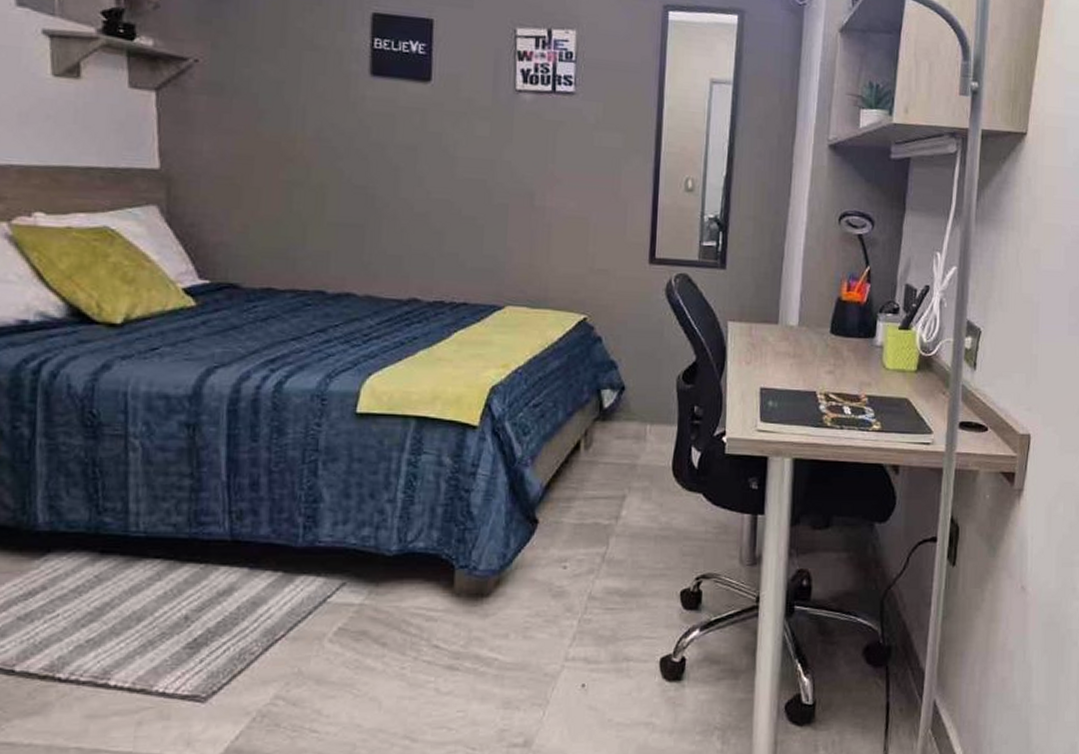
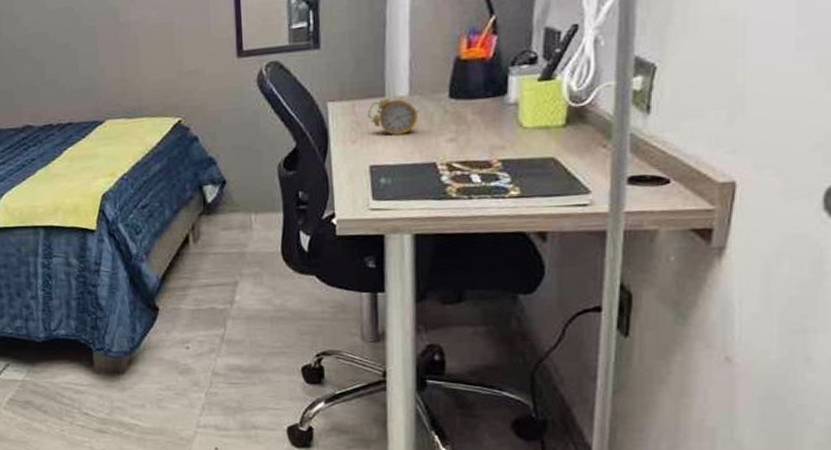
alarm clock: none [762,325,806,361] -> present [368,97,420,135]

